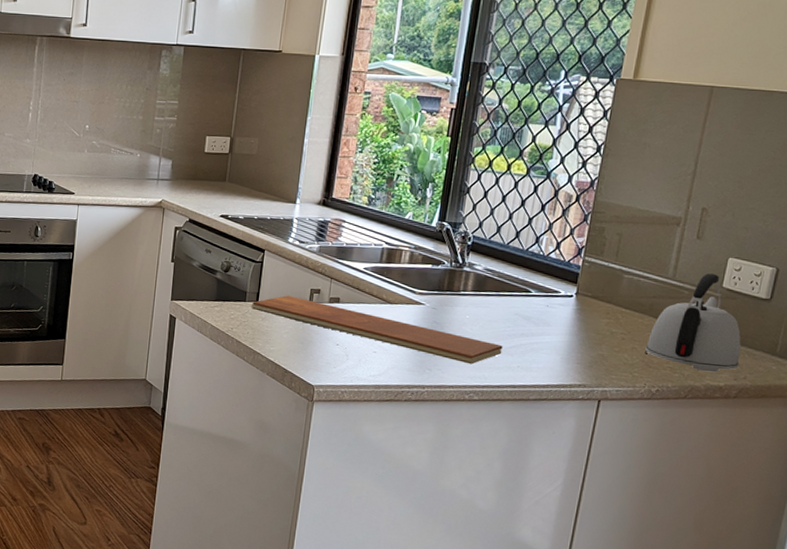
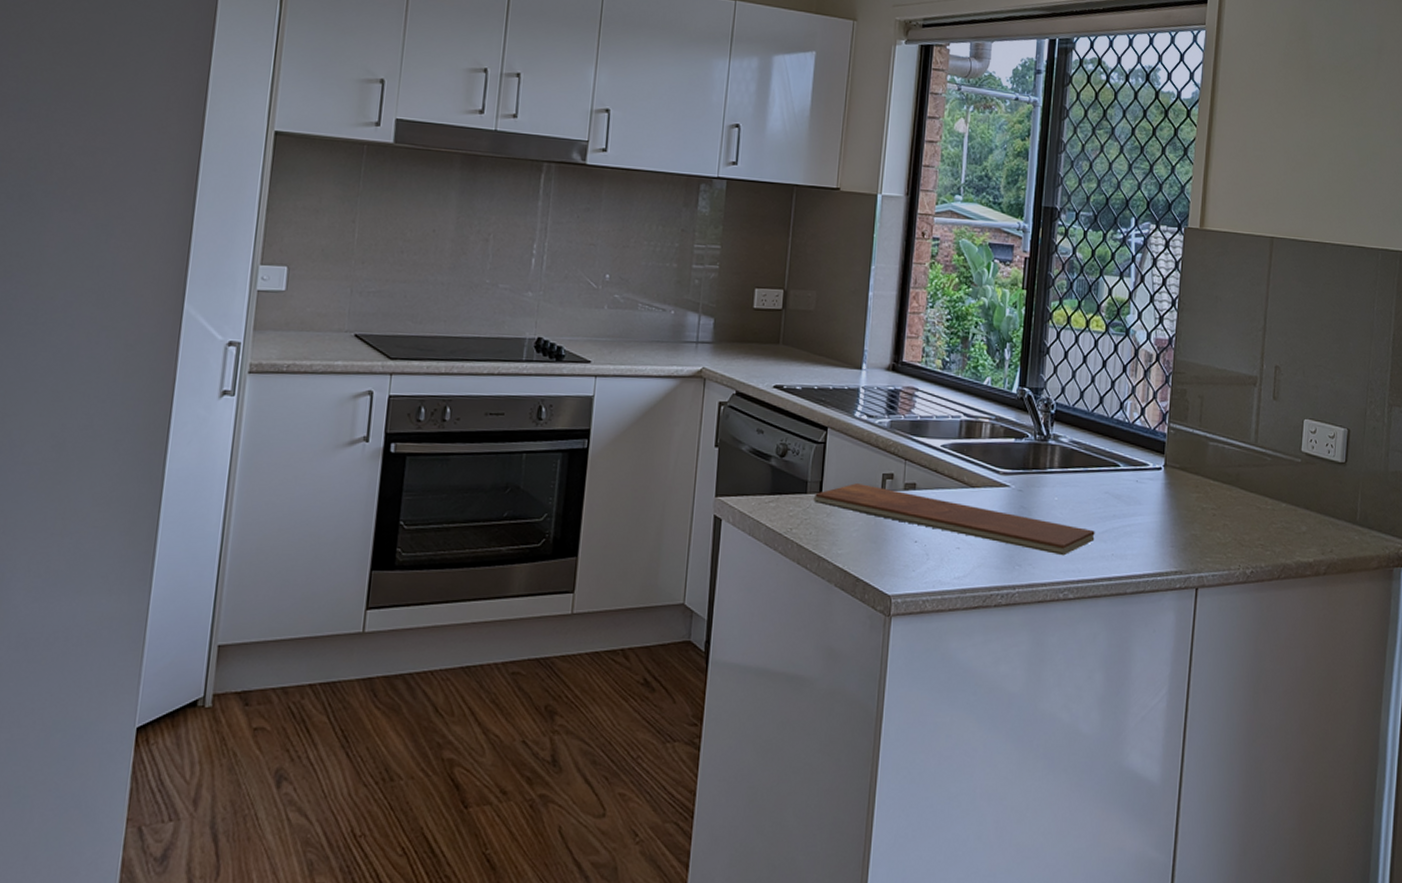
kettle: present [645,273,741,373] -> none [1236,437,1325,547]

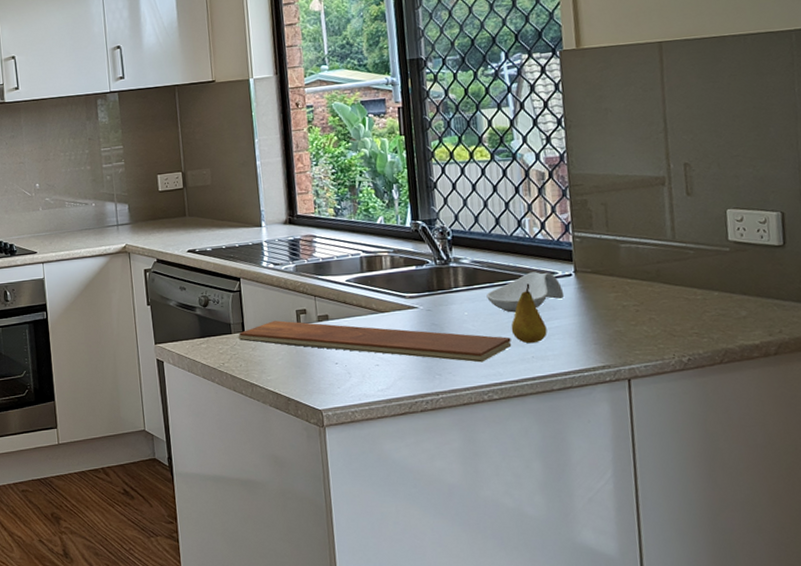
spoon rest: none [1079,460,1152,503] -> present [486,272,565,313]
fruit: none [1096,472,1130,540] -> present [511,283,547,344]

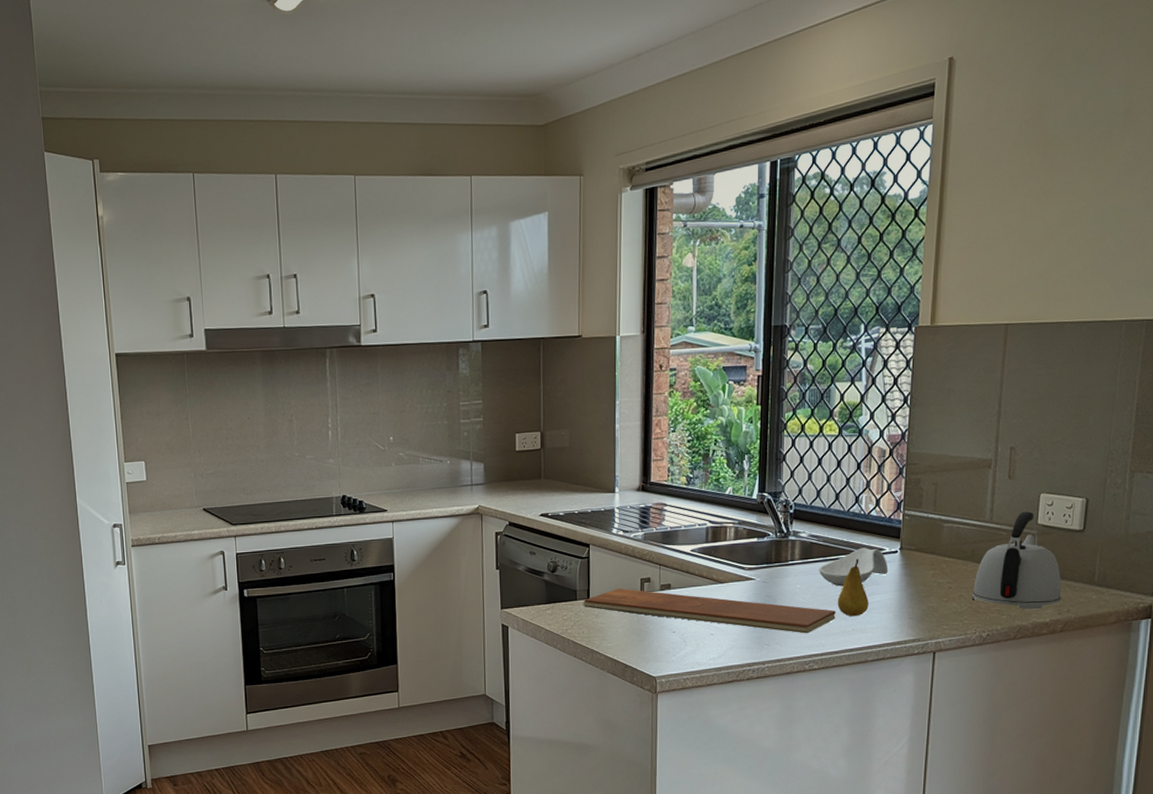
kettle: none [663,228,771,332] -> present [972,511,1062,610]

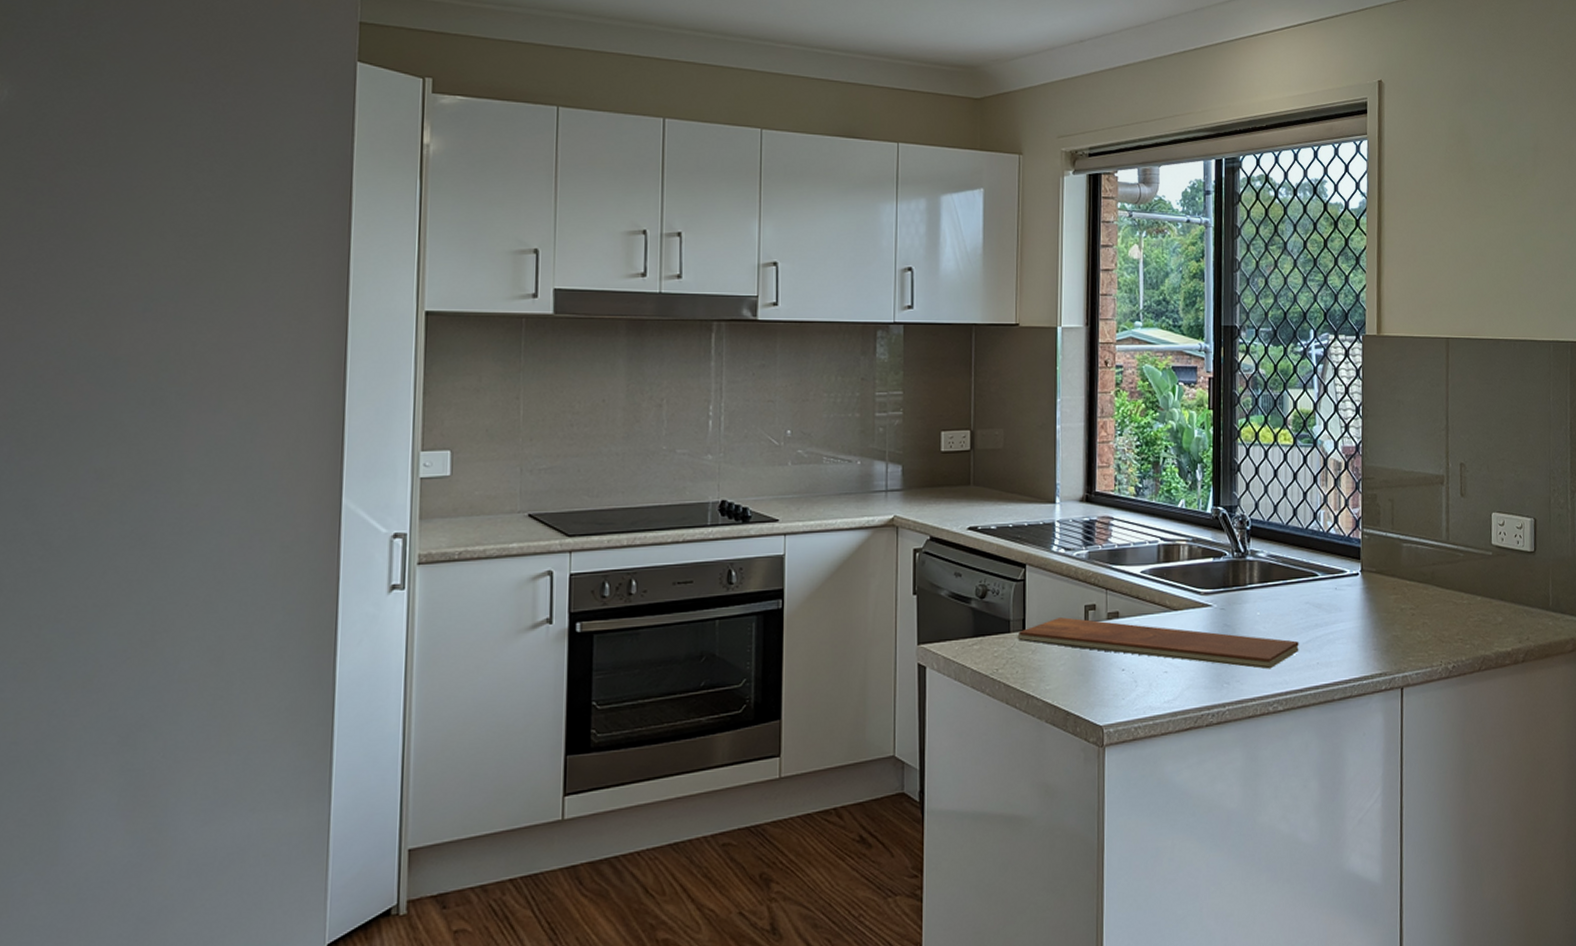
spoon rest: present [819,547,889,587] -> none [1279,569,1351,614]
fruit: present [837,559,869,617] -> none [1300,582,1333,649]
kettle: present [972,511,1062,610] -> none [1435,531,1521,638]

